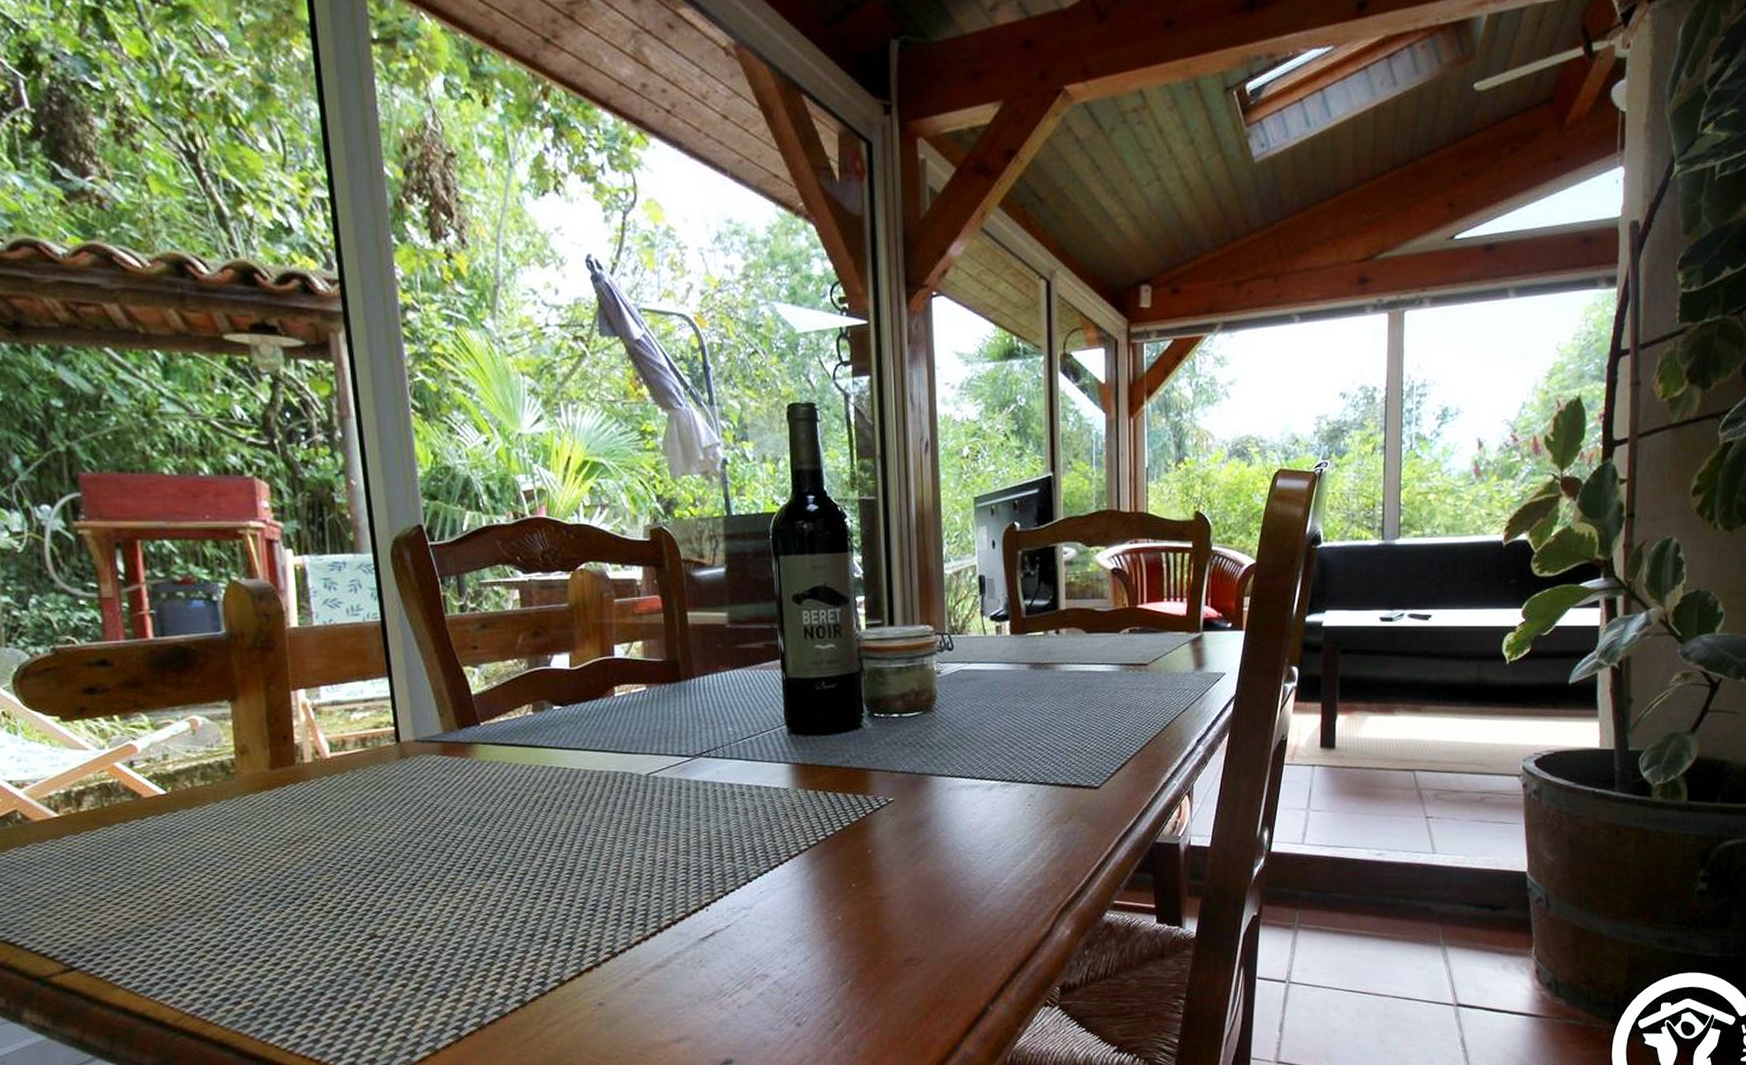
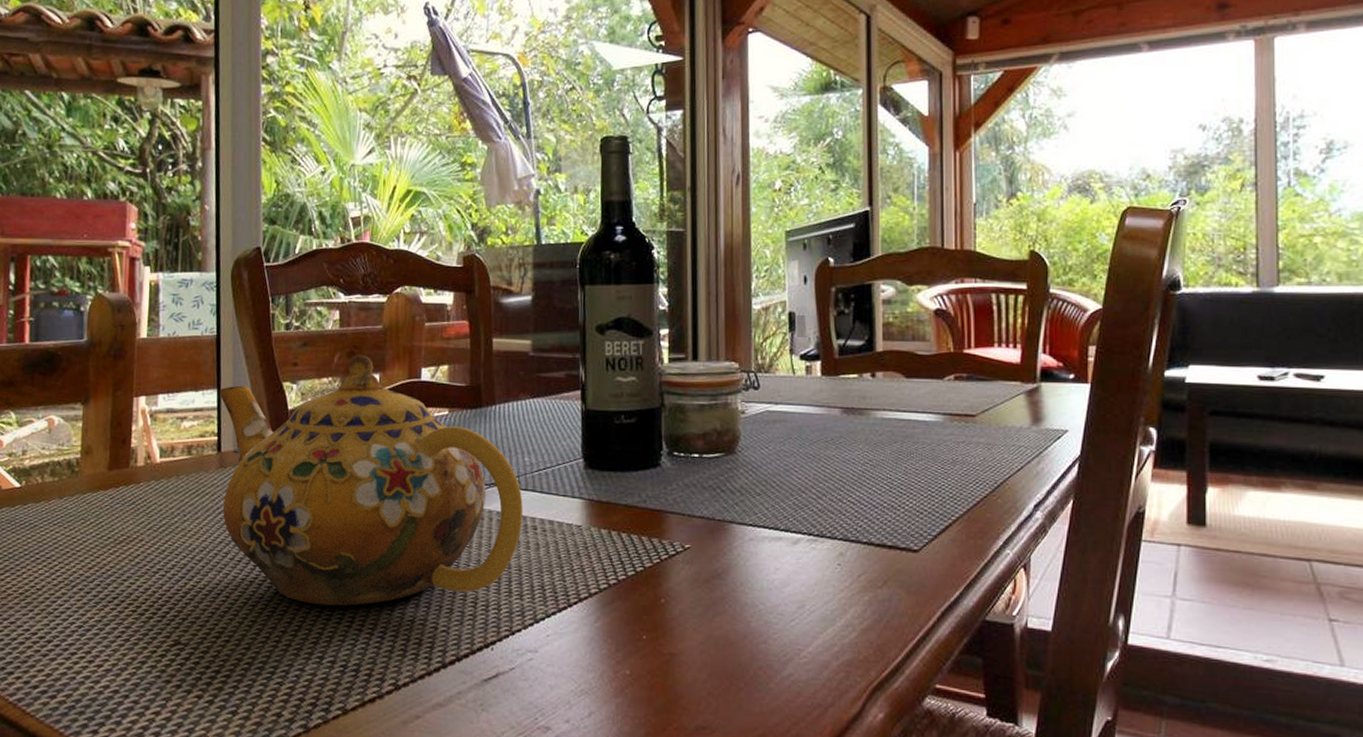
teapot: none [391,634,729,886] -> present [219,355,523,606]

